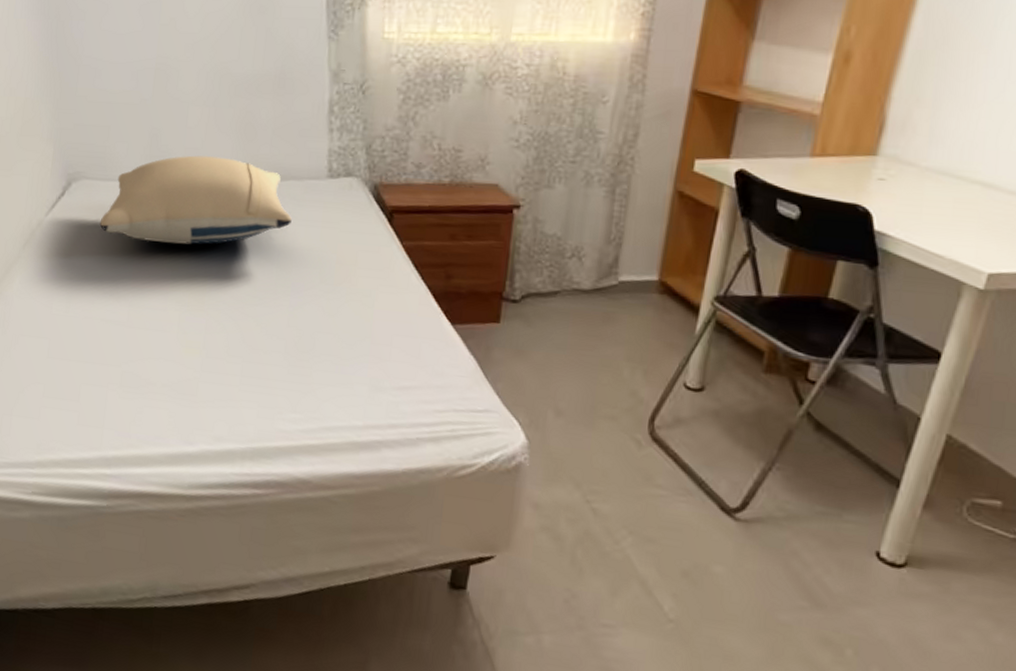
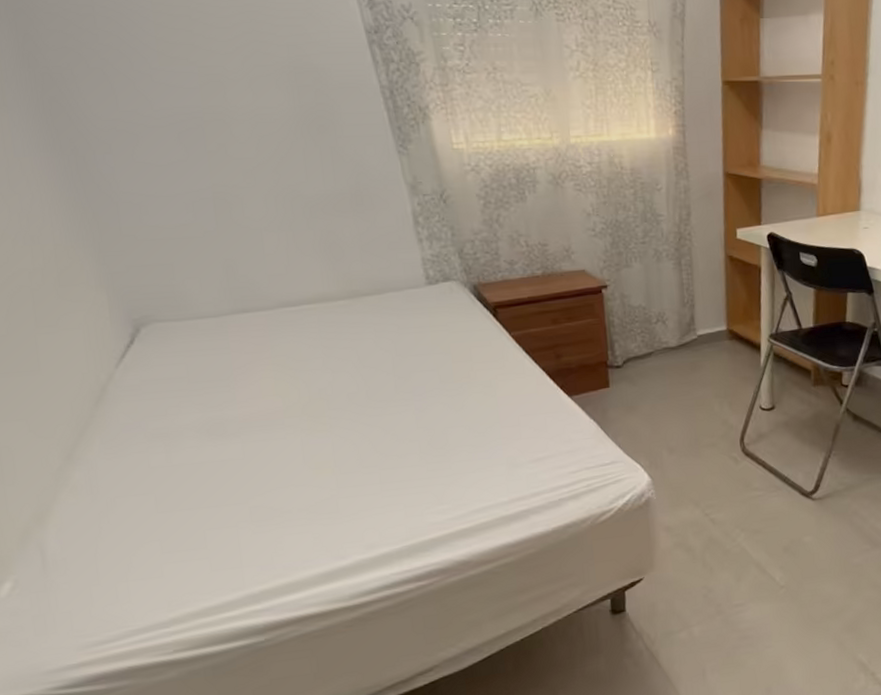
pillow: present [99,155,292,245] -> none [185,279,400,375]

